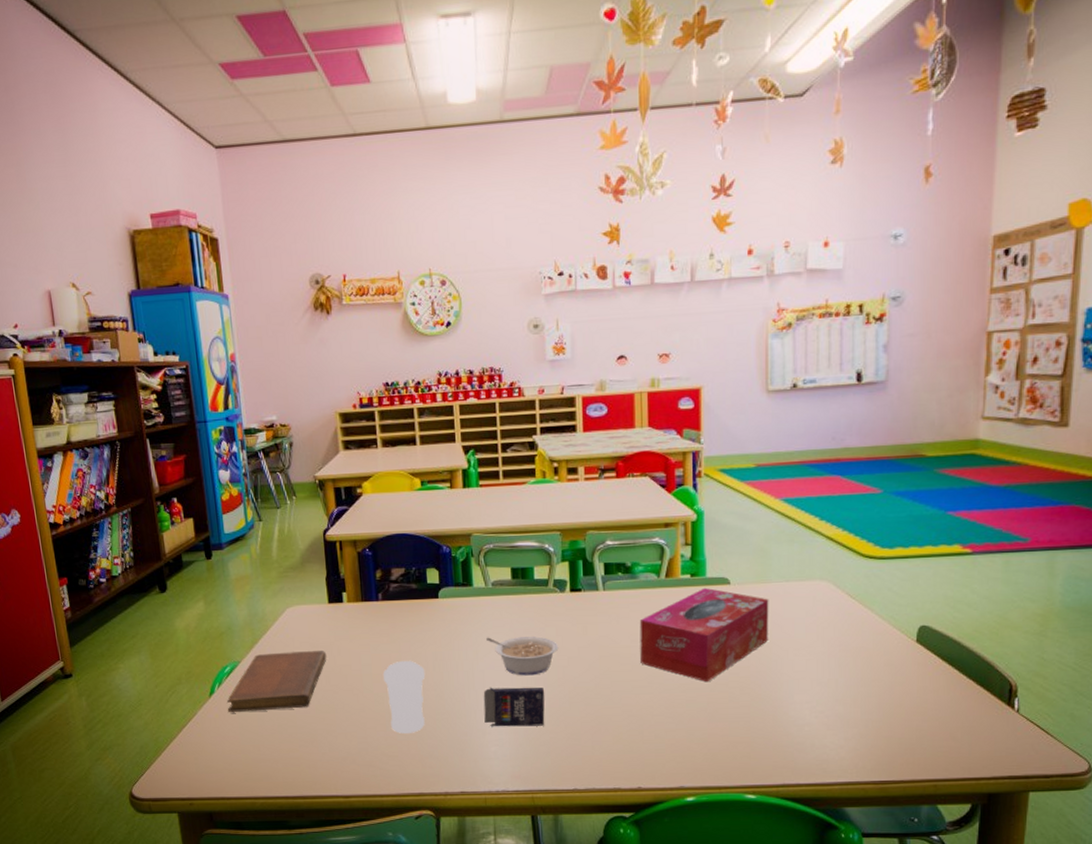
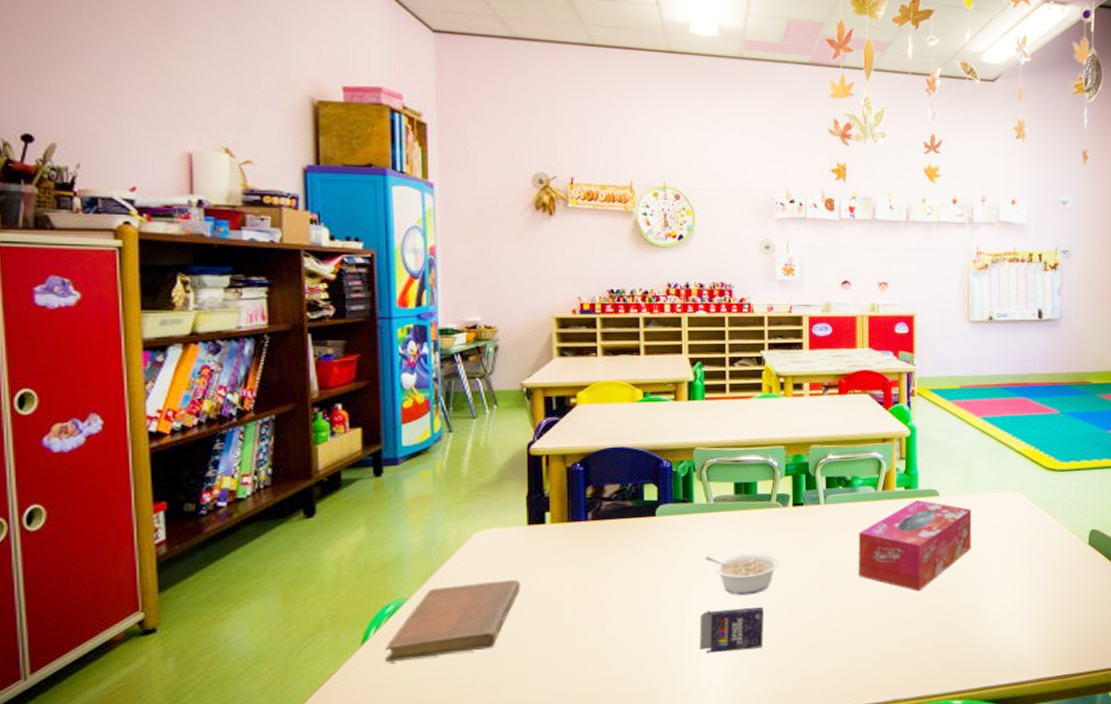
cup: present [383,660,426,734] -> none [588,585,637,670]

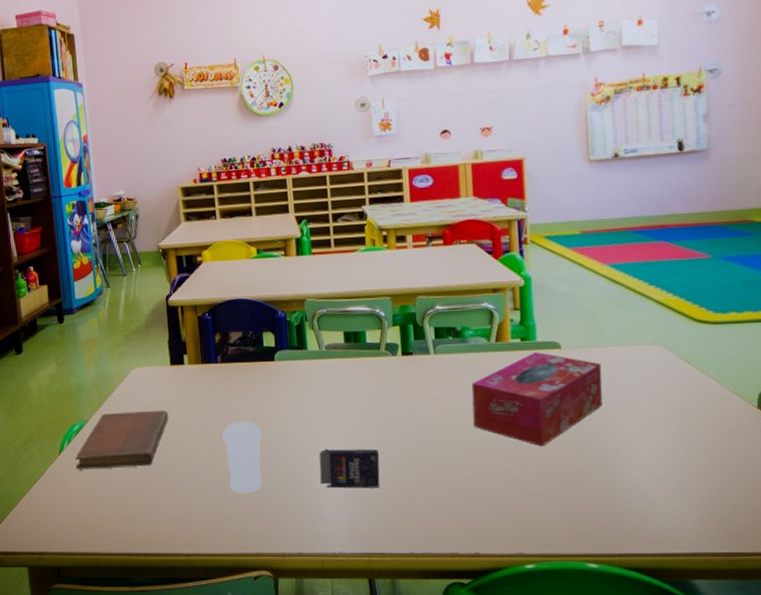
cup: none [588,585,637,670] -> present [222,421,263,493]
legume: present [706,553,780,596] -> none [321,399,392,438]

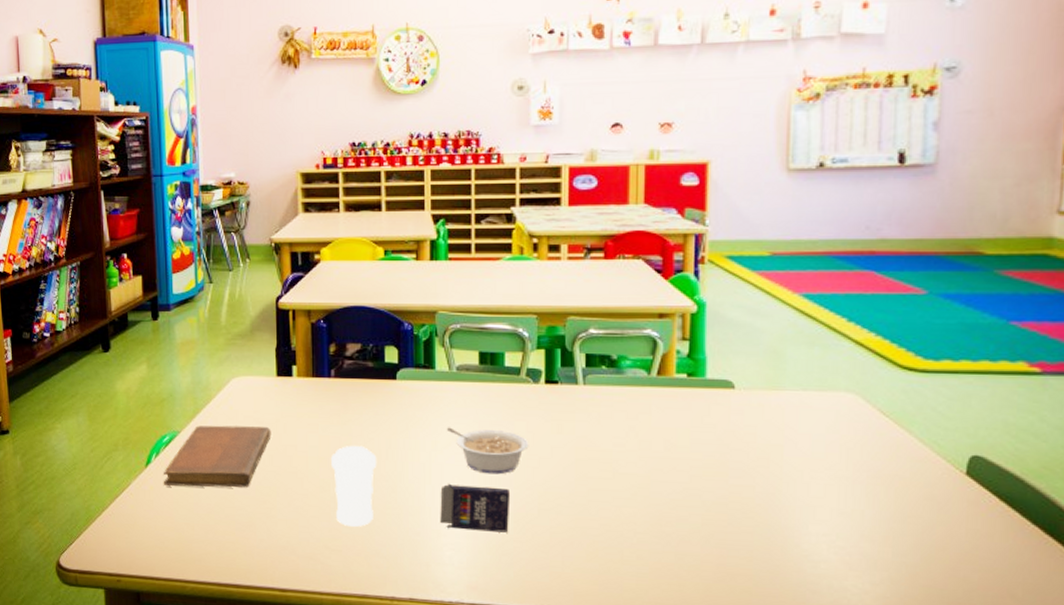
legume: none [321,399,392,438] -> present [447,427,529,475]
tissue box: present [471,351,603,447] -> none [623,390,782,500]

